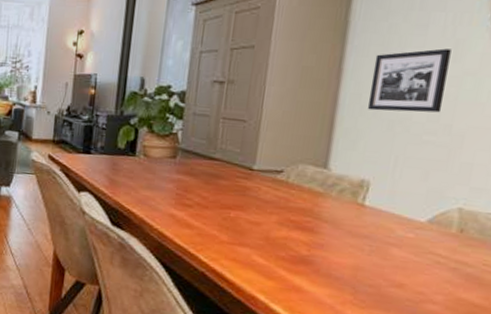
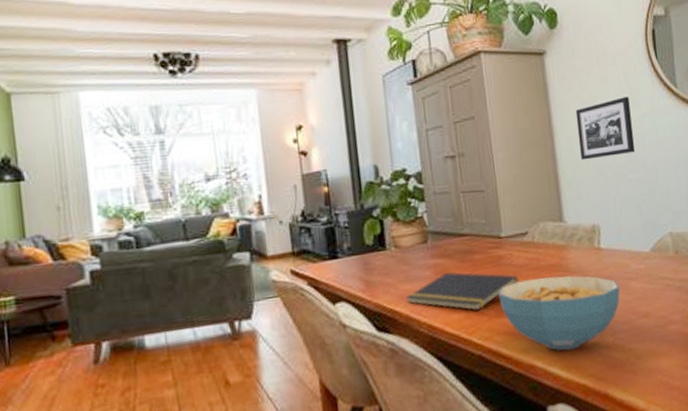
notepad: none [144,189,261,232] -> present [406,272,519,311]
cereal bowl: none [235,215,376,296] -> present [498,275,620,351]

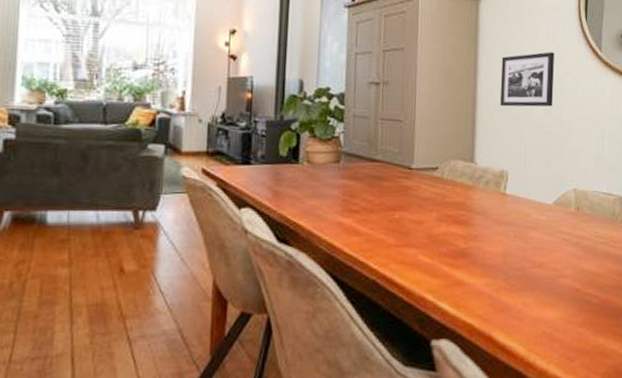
notepad: present [406,272,519,311] -> none [310,194,422,237]
cereal bowl: present [498,275,620,351] -> none [400,213,518,288]

